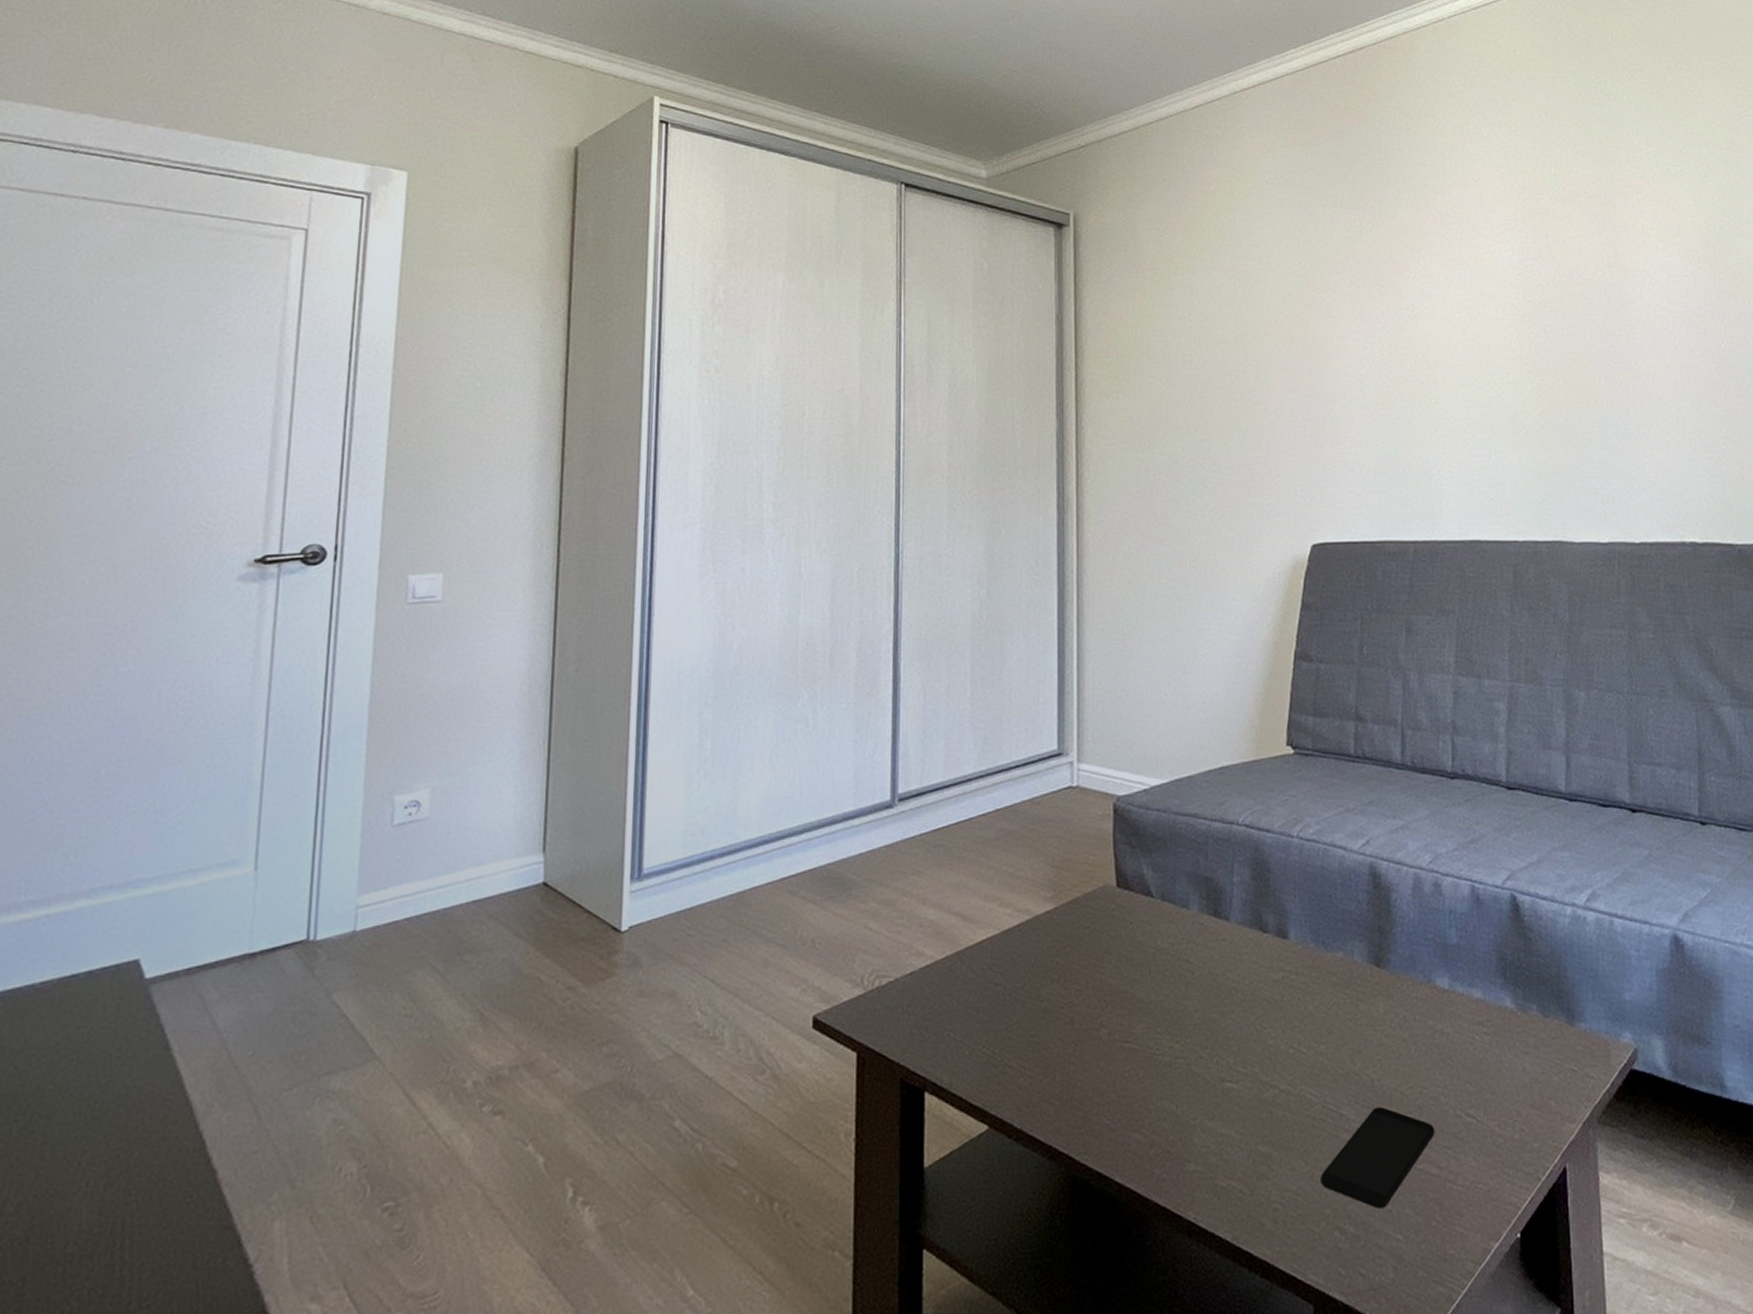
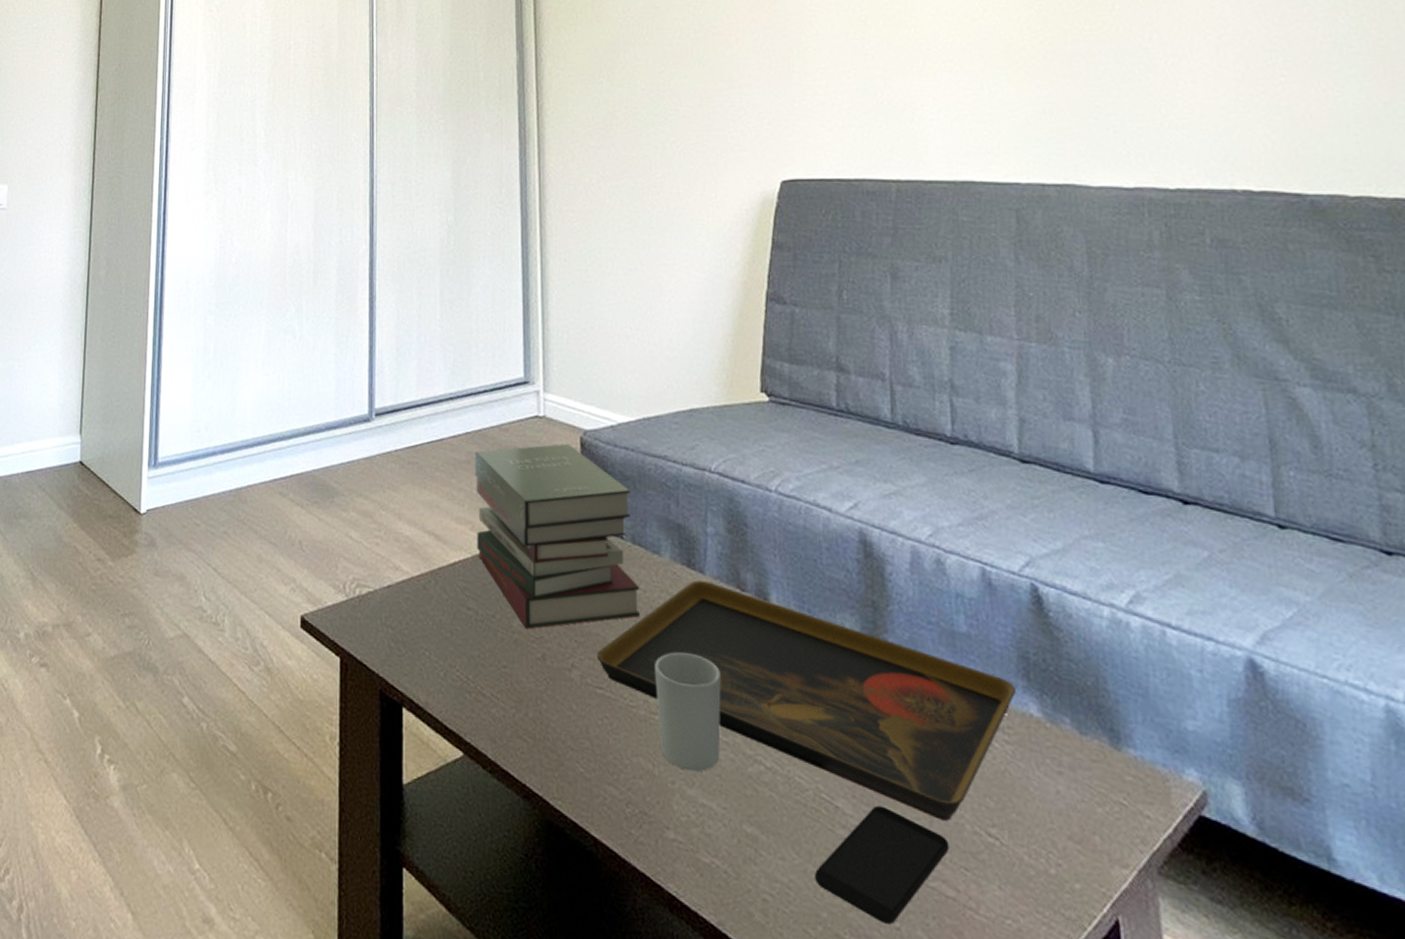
books: none [1004,810,1169,996] -> present [474,443,641,629]
decorative tray: none [1125,927,1495,1110] -> present [597,580,1016,821]
mug: none [1181,996,1242,1106] -> present [655,652,721,772]

